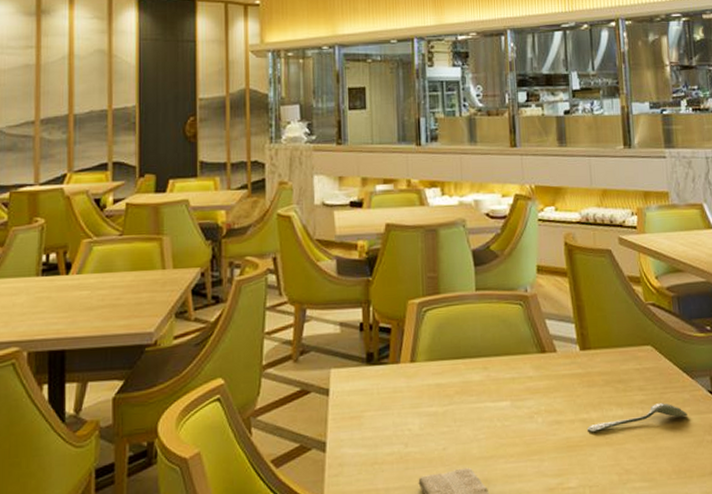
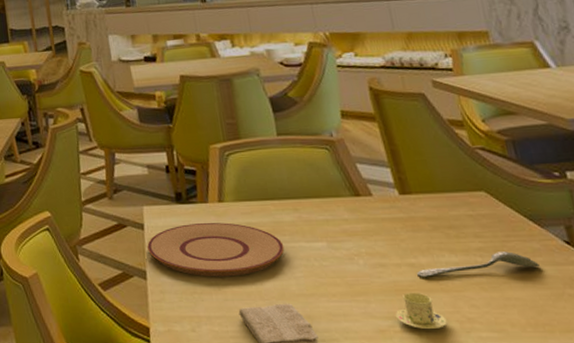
plate: none [330,384,470,445] -> present [147,222,285,277]
cup and saucer: none [564,447,608,484] -> present [395,292,447,330]

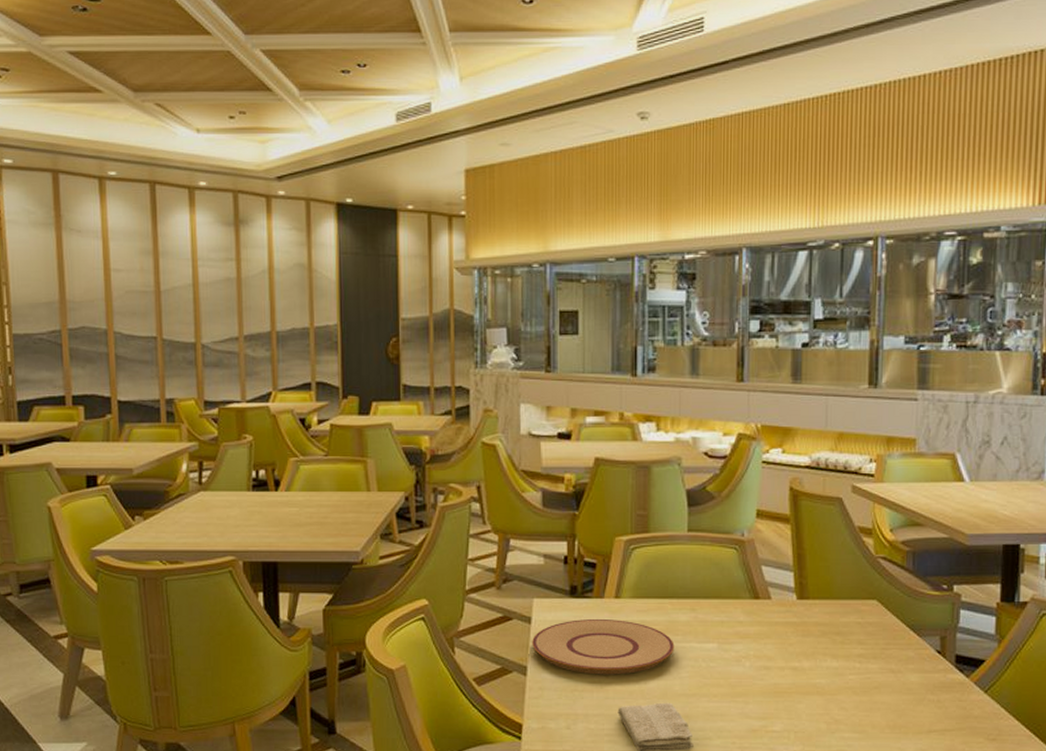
cup and saucer: present [395,292,447,330] -> none [769,694,816,730]
spoon: present [417,251,540,278] -> none [798,658,910,681]

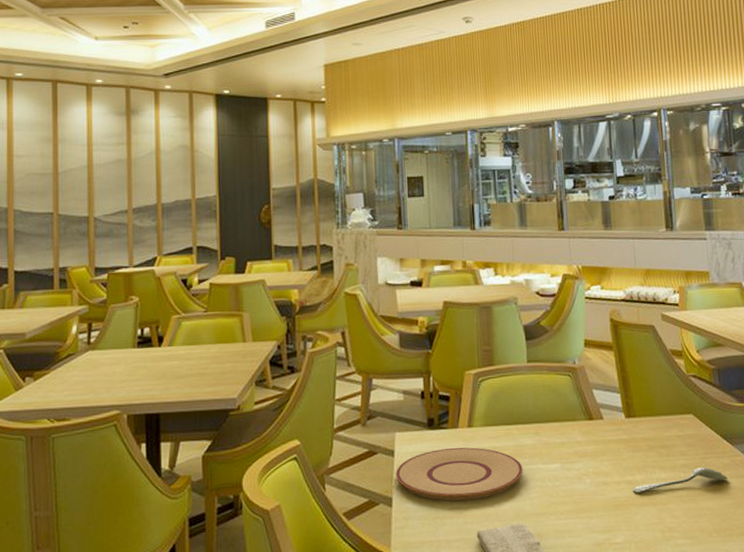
spoon: none [798,658,910,681] -> present [633,467,727,494]

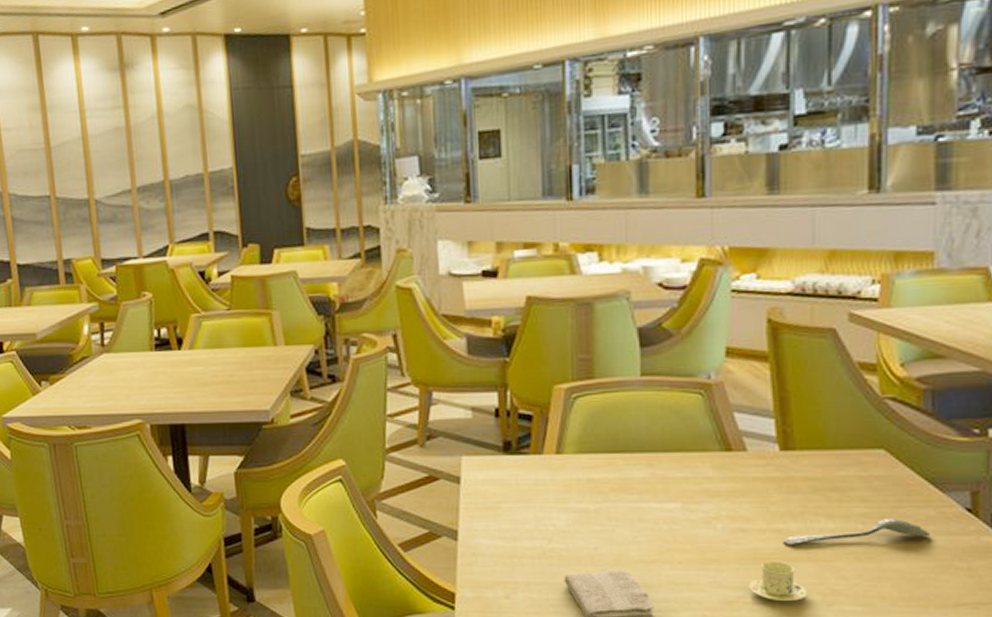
plate: present [396,447,523,501] -> none [462,477,629,539]
cup and saucer: none [611,506,652,540] -> present [748,561,807,602]

